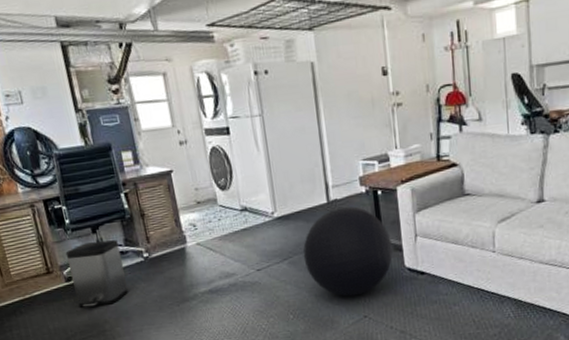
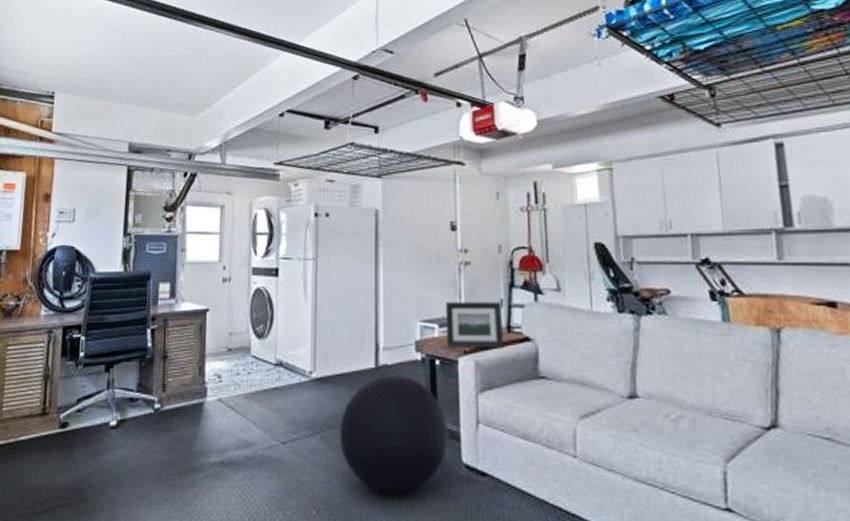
pedal bin: present [65,240,128,308] -> none [65,383,130,464]
picture frame: none [382,135,435,179] -> present [445,302,505,349]

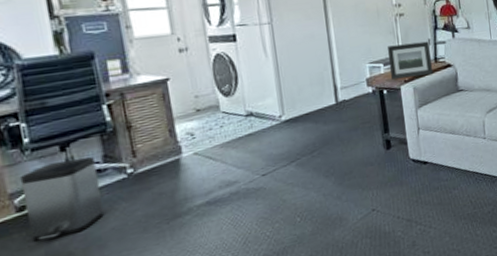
pedal bin: none [65,383,130,464] -> present [19,157,104,242]
exercise ball: present [339,374,449,494] -> none [311,106,399,193]

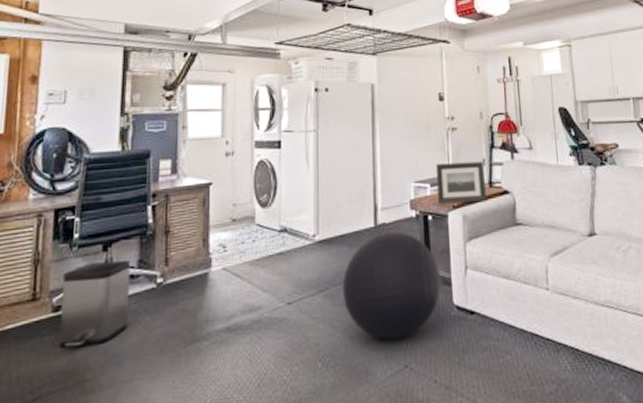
exercise ball: none [311,106,399,193] -> present [342,231,442,340]

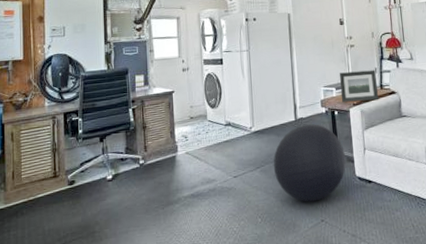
pedal bin: present [59,260,130,348] -> none [73,148,121,210]

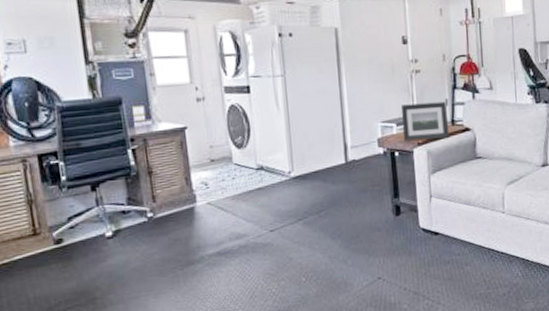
exercise ball: present [273,123,347,202] -> none [319,166,409,258]

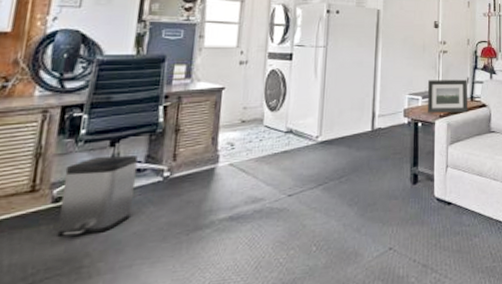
pedal bin: none [57,198,126,273] -> present [57,155,138,236]

